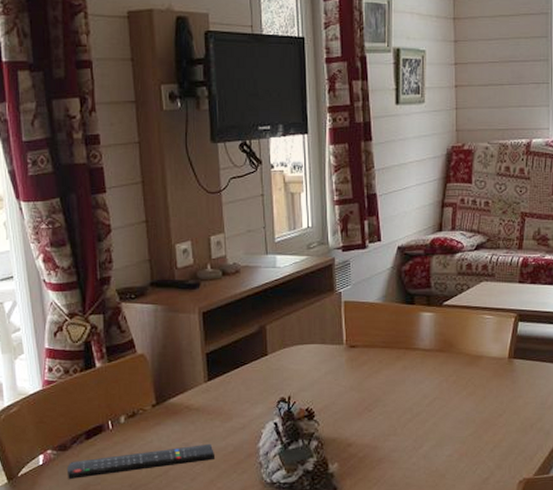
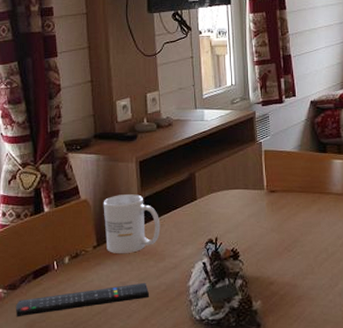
mug: none [162,349,227,412] -> present [103,194,161,253]

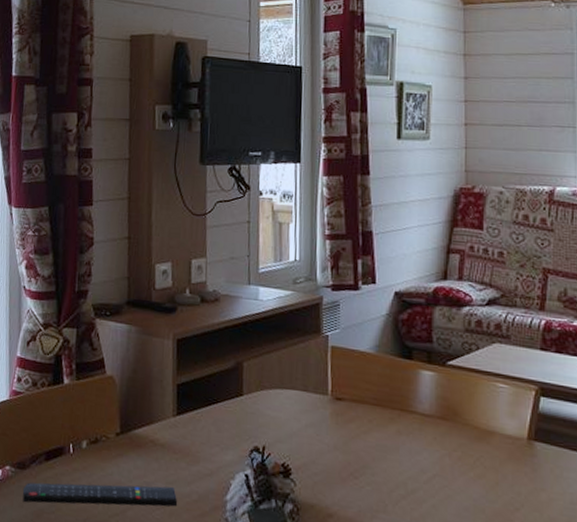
mug: present [103,194,161,253] -> none [130,375,197,448]

